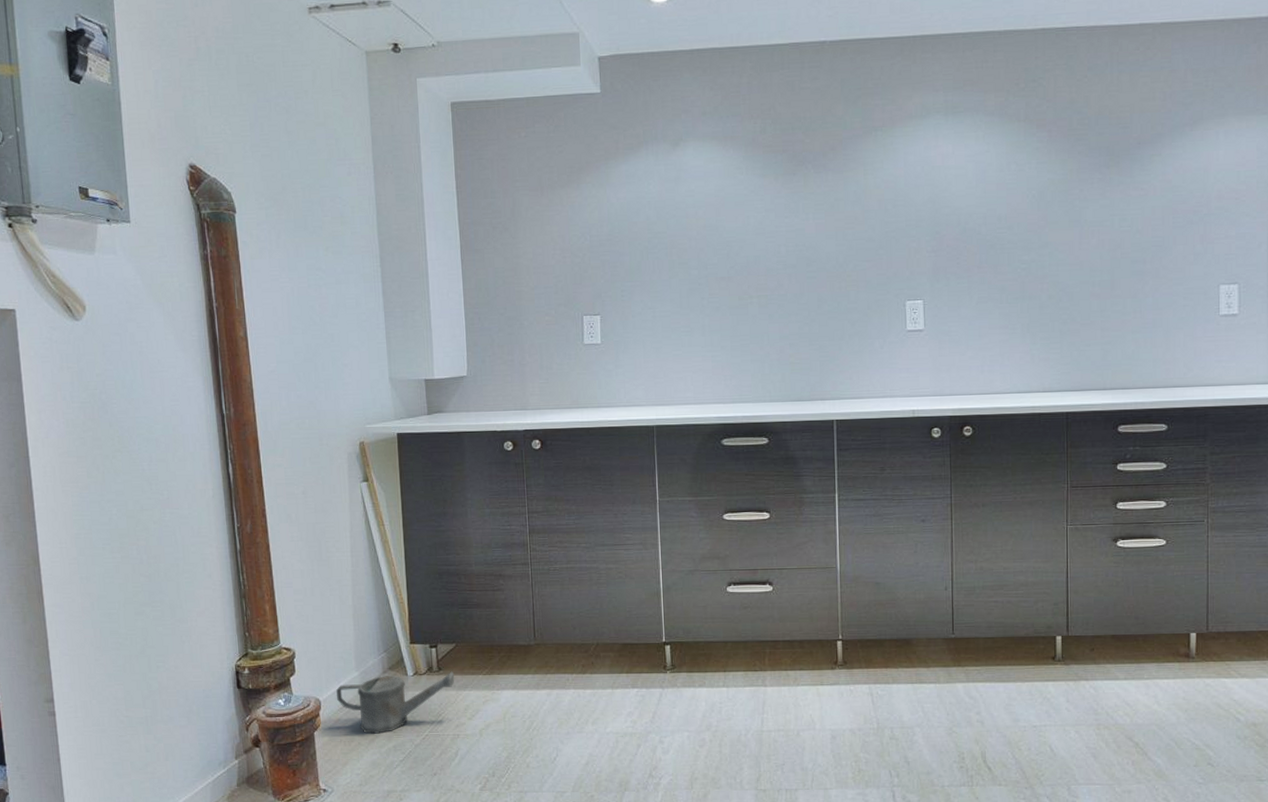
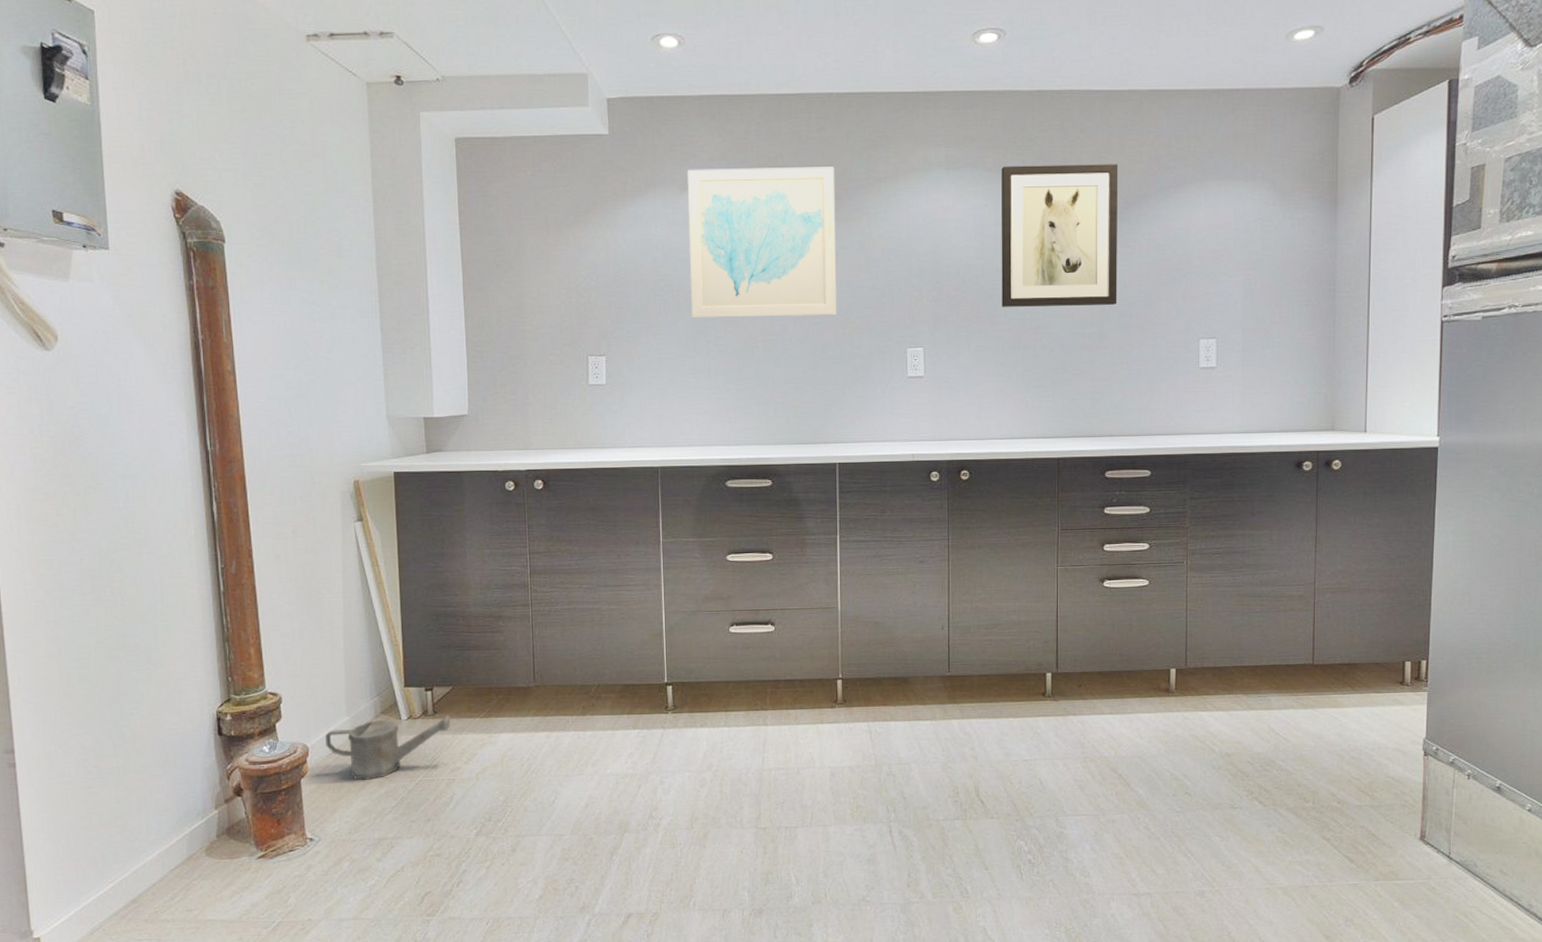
wall art: none [679,116,832,276] -> present [688,166,837,319]
wall art: none [1003,102,1130,256] -> present [1001,164,1119,307]

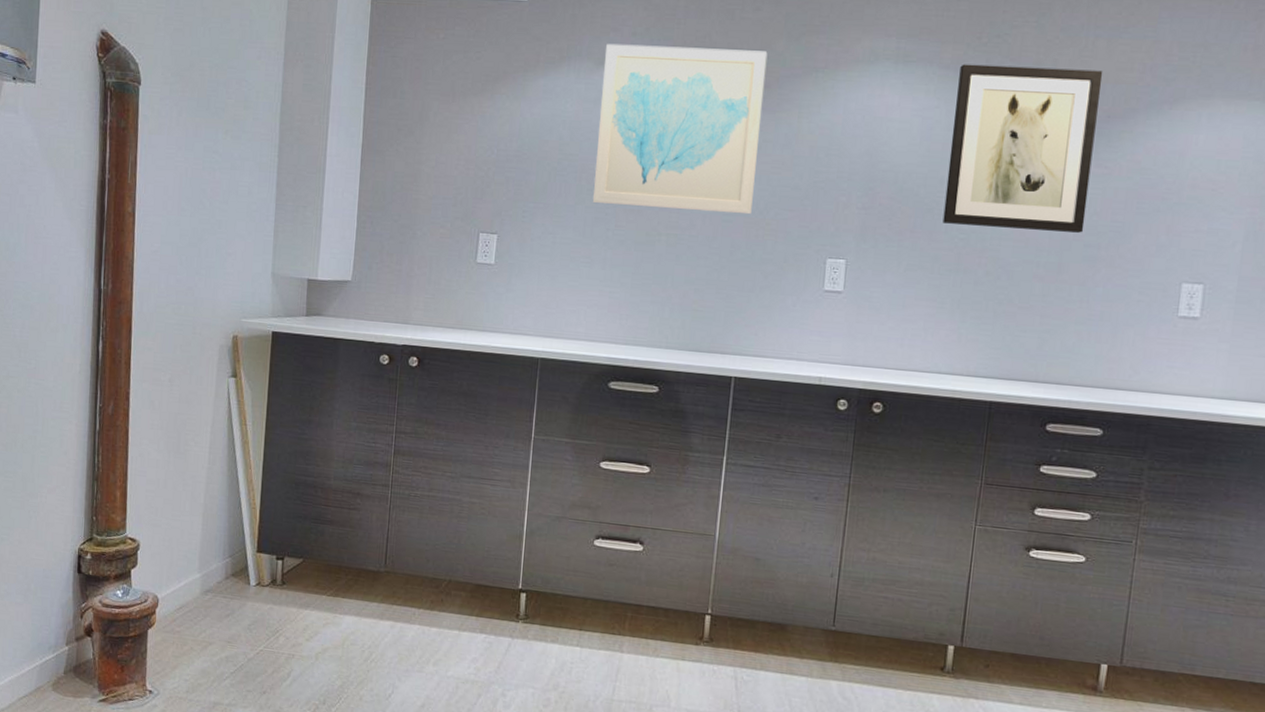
watering can: present [325,715,451,780] -> none [175,581,298,642]

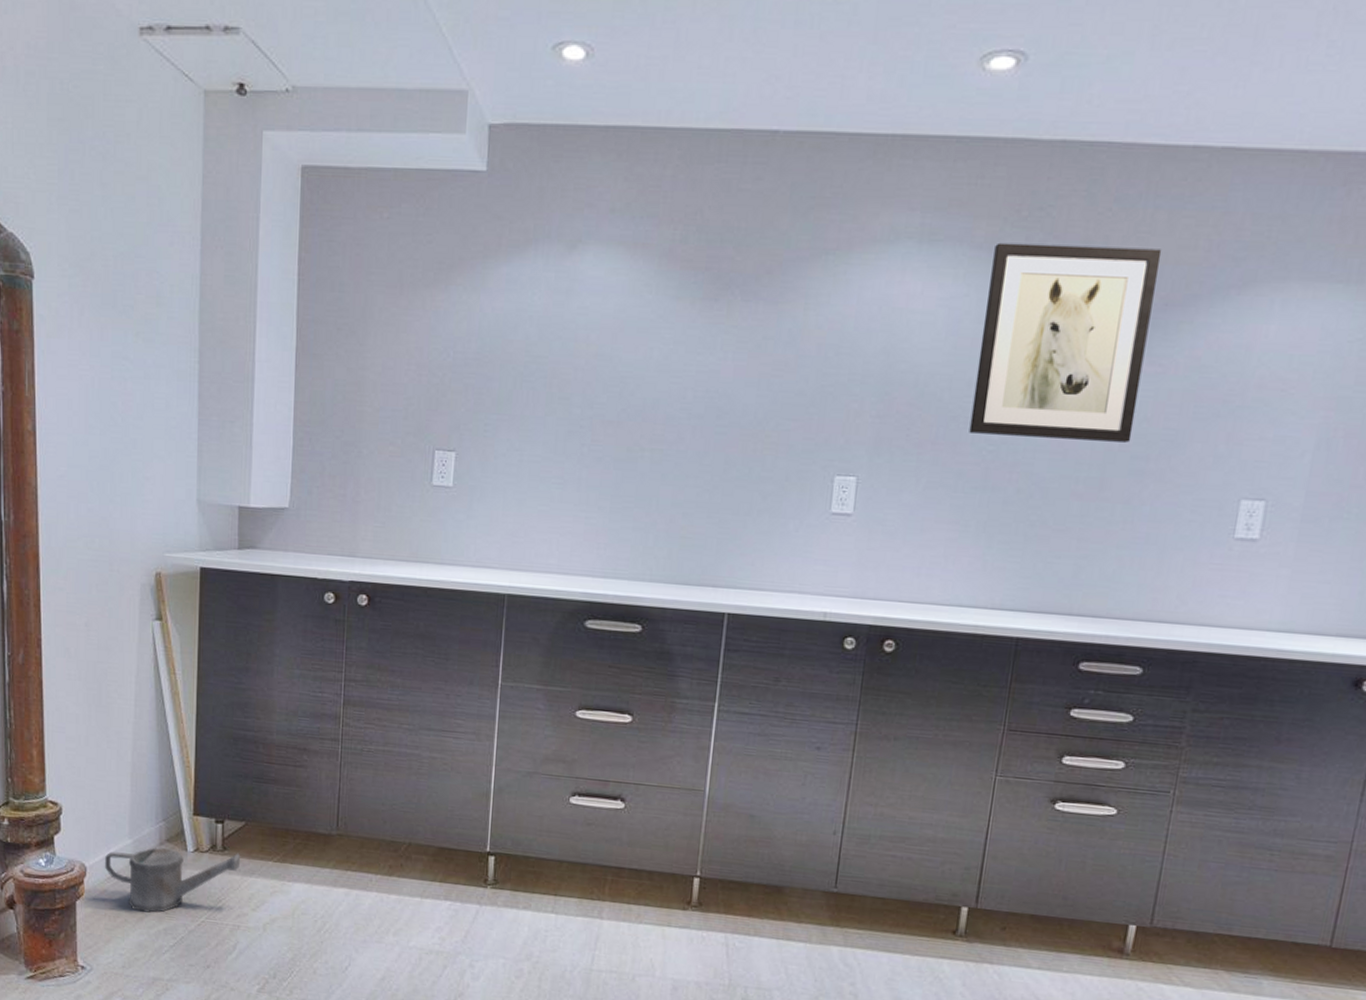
watering can: none [175,581,298,642] -> present [105,848,241,913]
wall art: present [593,43,768,215] -> none [565,222,770,426]

